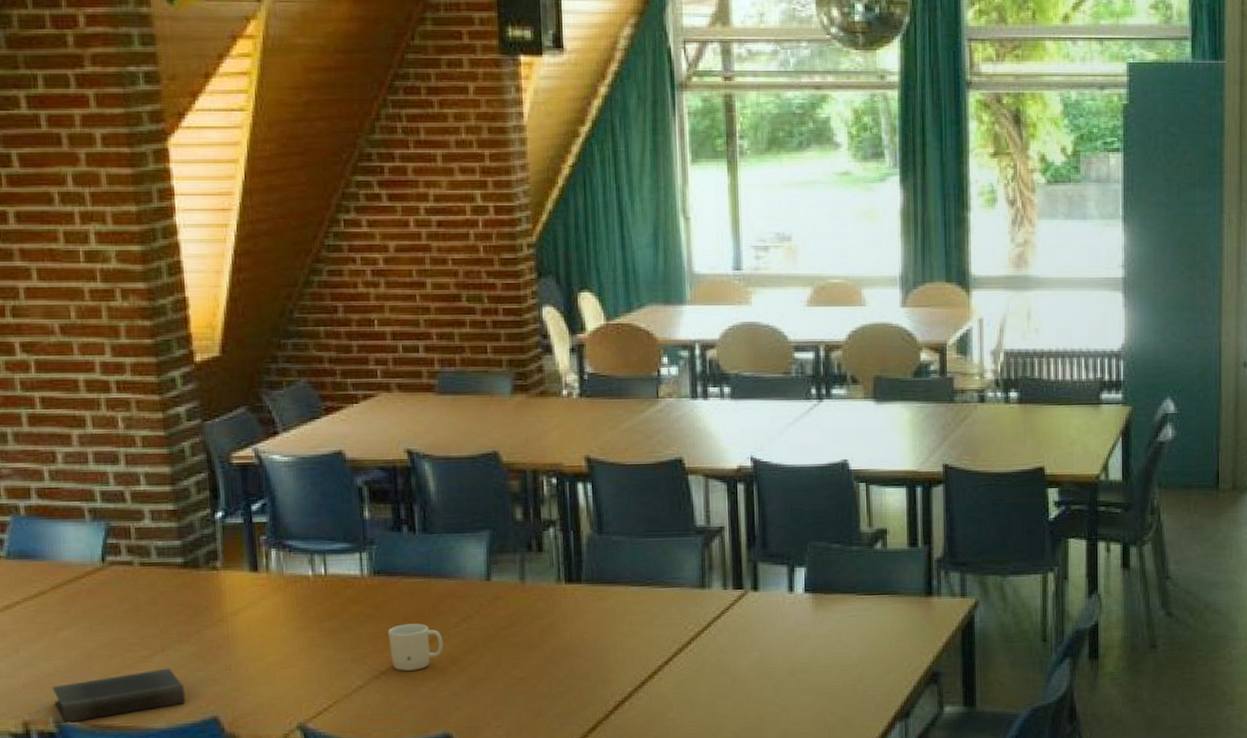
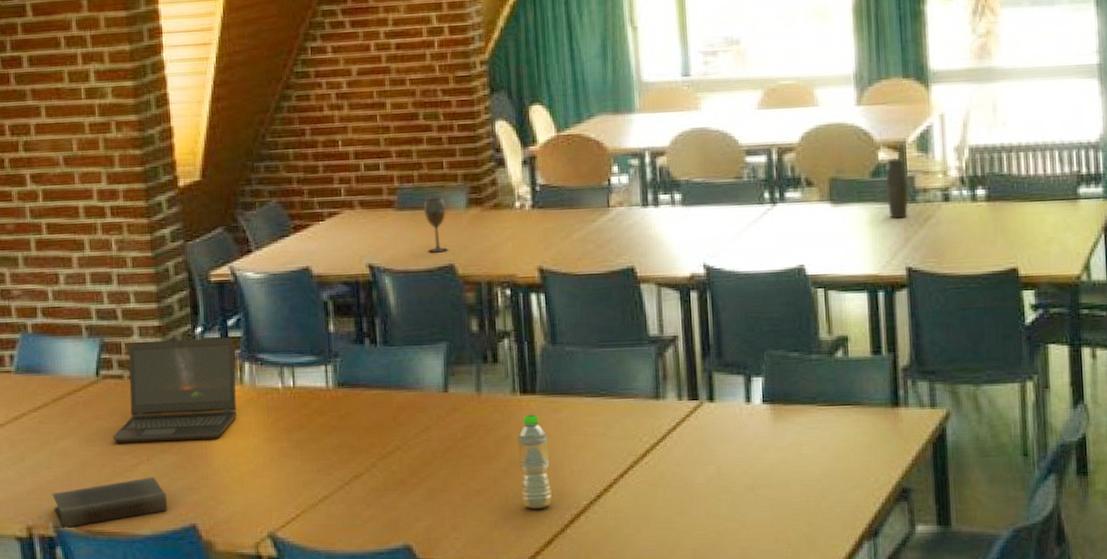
laptop computer: none [122,522,263,634] -> present [113,337,237,444]
mug: present [387,623,444,671] -> none [351,435,404,482]
wine glass: none [466,382,491,441] -> present [423,197,448,254]
water bottle: none [561,603,596,696] -> present [517,415,552,509]
vase: none [926,360,949,418] -> present [885,158,910,219]

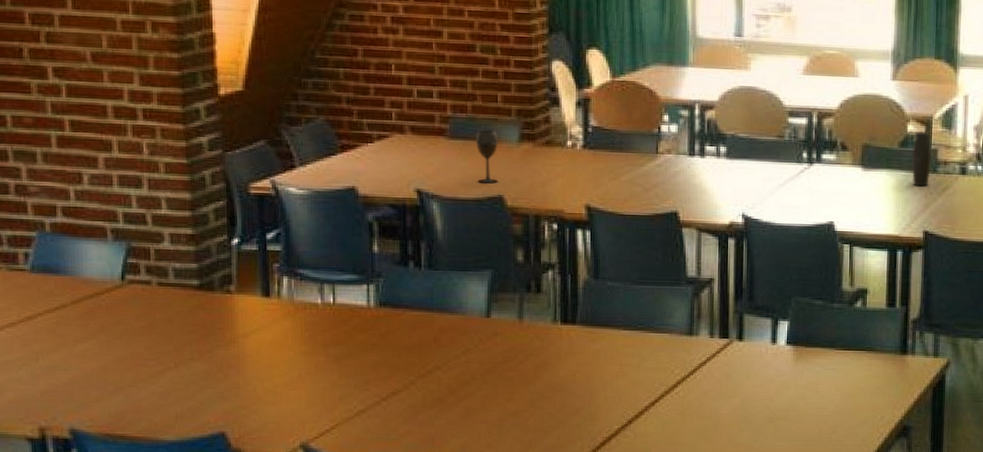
book: present [52,476,168,528] -> none [68,384,196,431]
laptop computer: present [113,337,237,444] -> none [138,248,273,351]
water bottle: present [517,415,552,509] -> none [555,343,586,431]

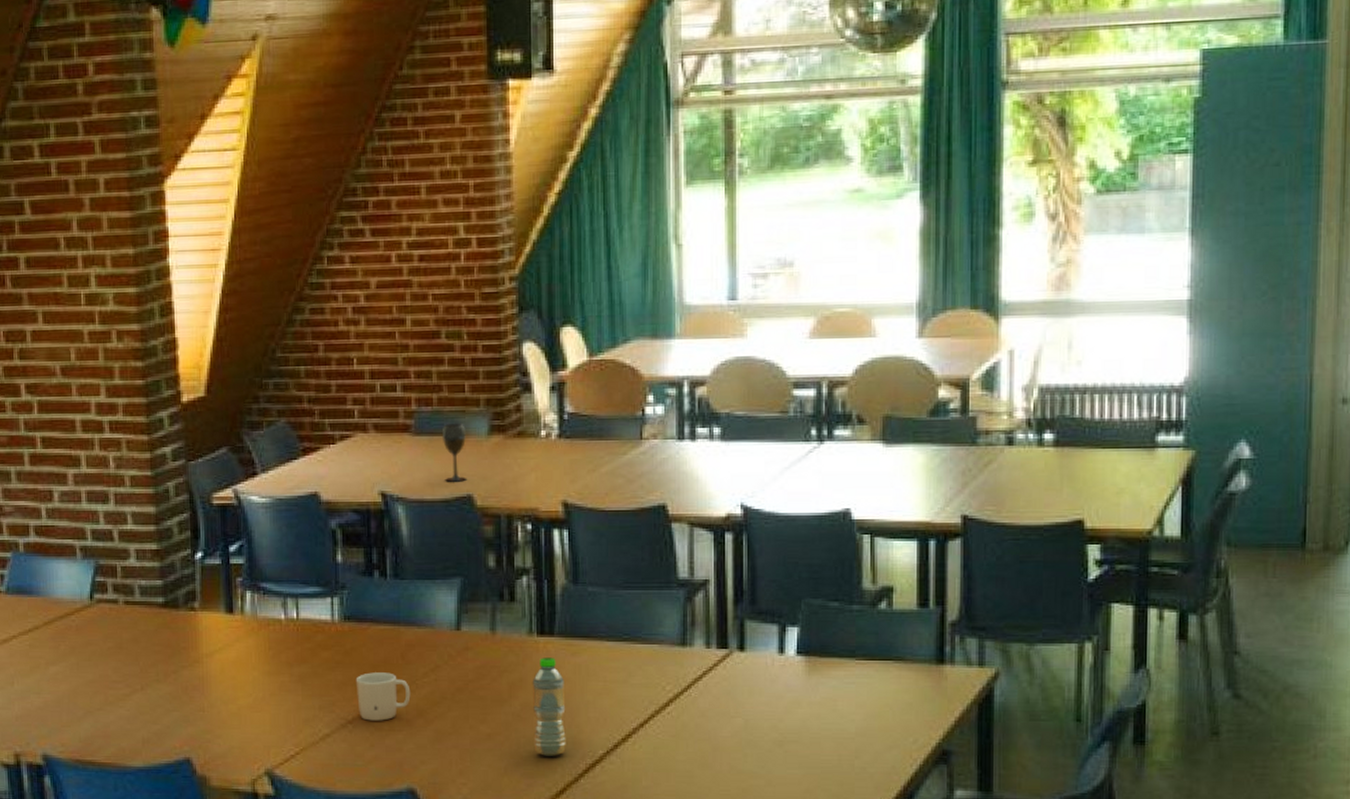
mug: none [390,354,443,399] -> present [355,672,411,721]
water bottle: none [555,343,586,431] -> present [532,657,566,756]
vase: present [911,132,933,187] -> none [944,397,971,462]

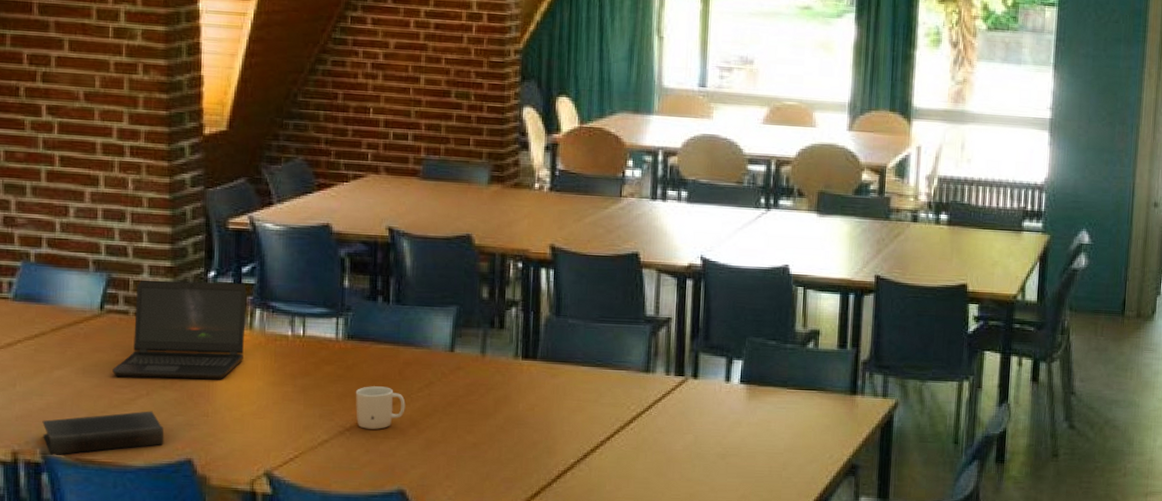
book: none [41,707,162,756] -> present [42,411,164,455]
laptop computer: none [106,563,236,672] -> present [112,280,247,380]
wine glass: present [442,422,466,483] -> none [446,171,468,224]
water bottle: present [532,657,566,756] -> none [514,378,544,464]

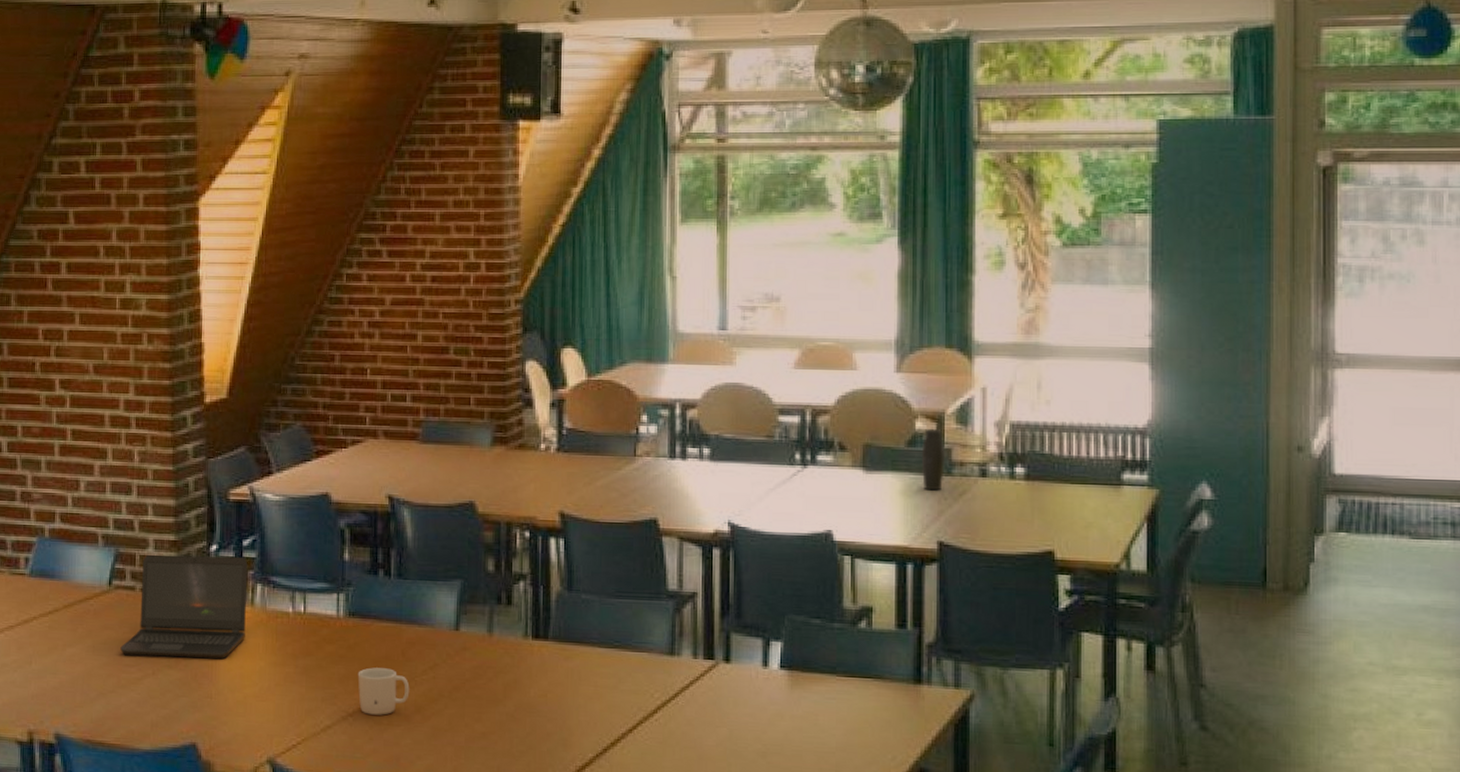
book: present [42,411,164,455] -> none [55,691,170,736]
vase: none [865,180,885,233] -> present [921,429,946,491]

